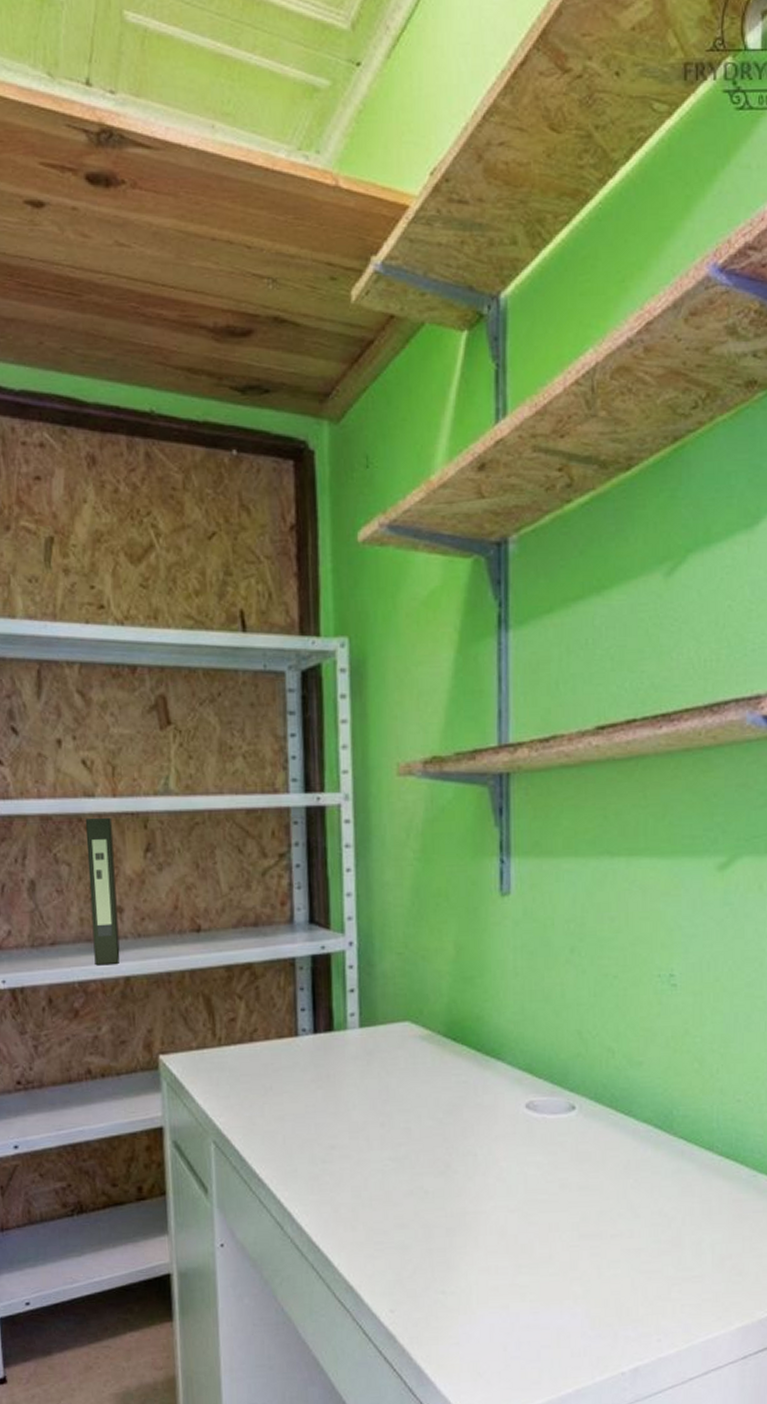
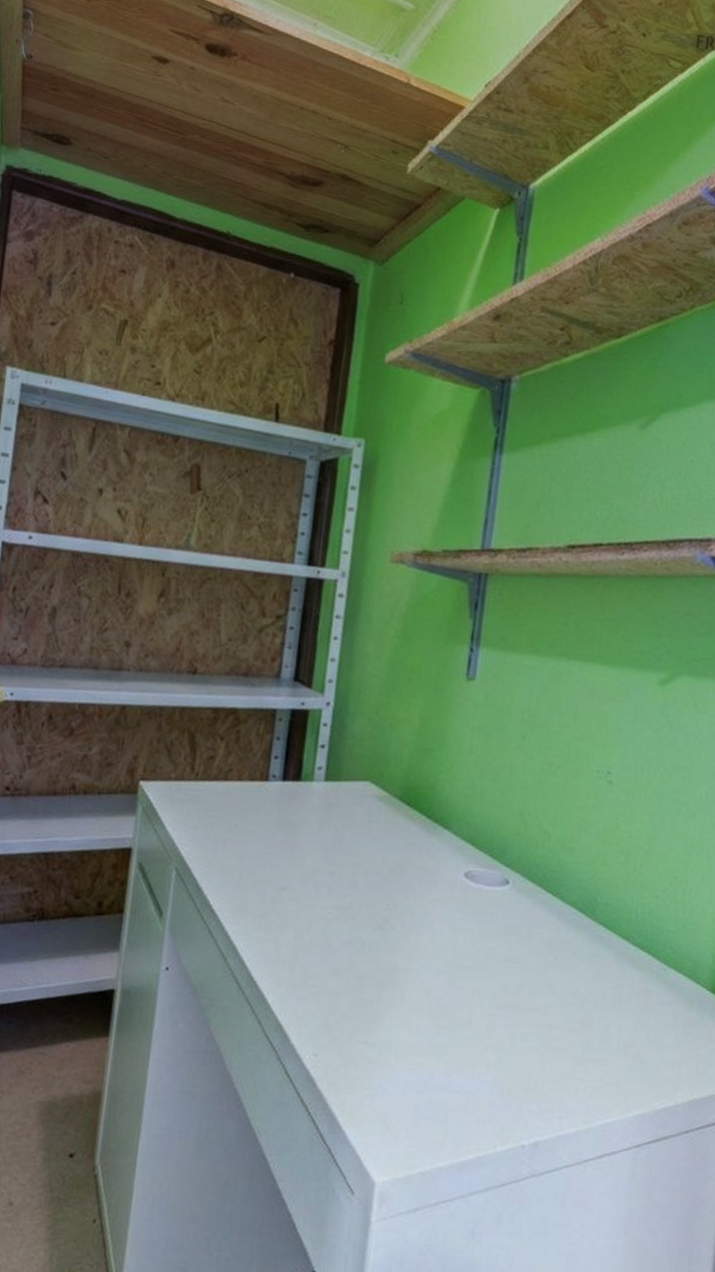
binder: present [86,818,120,965] -> none [97,559,135,692]

